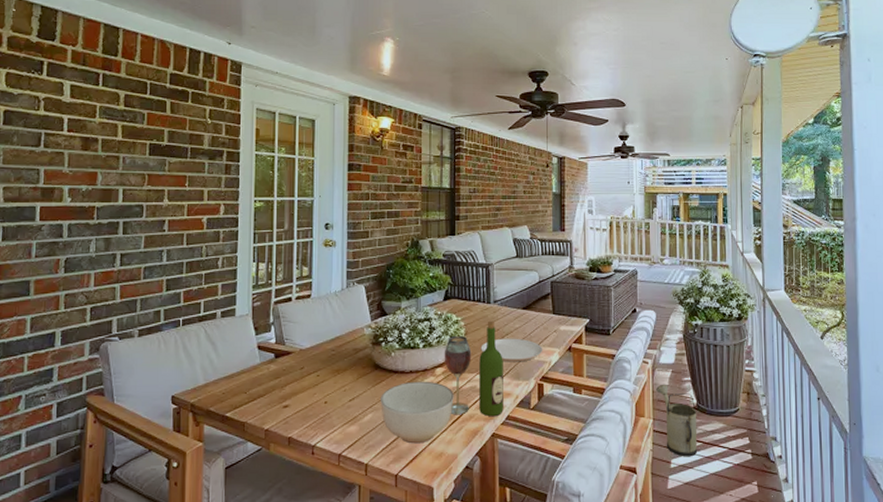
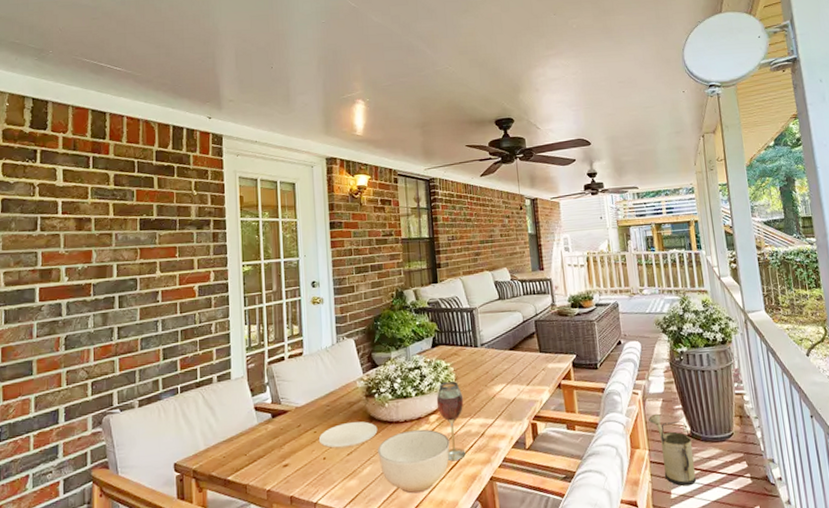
plate: none [321,368,382,394] -> present [318,421,378,449]
wine bottle: present [479,320,503,416] -> none [471,364,500,460]
plate: present [481,338,543,362] -> none [472,379,534,404]

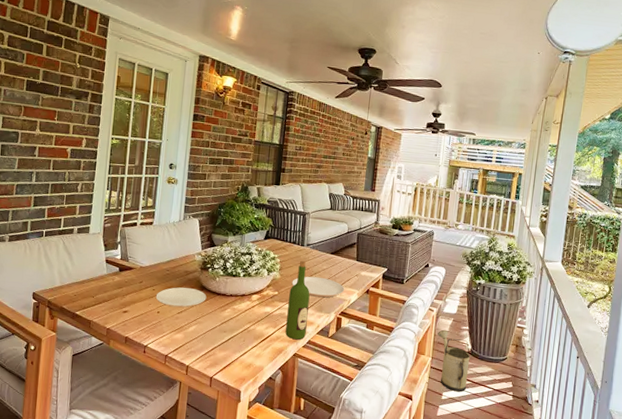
bowl: present [378,429,450,494] -> none [203,303,266,355]
wineglass: present [436,381,466,461] -> none [260,269,284,335]
wine bottle: none [471,364,500,460] -> present [285,260,310,340]
plate: none [472,379,534,404] -> present [291,276,345,298]

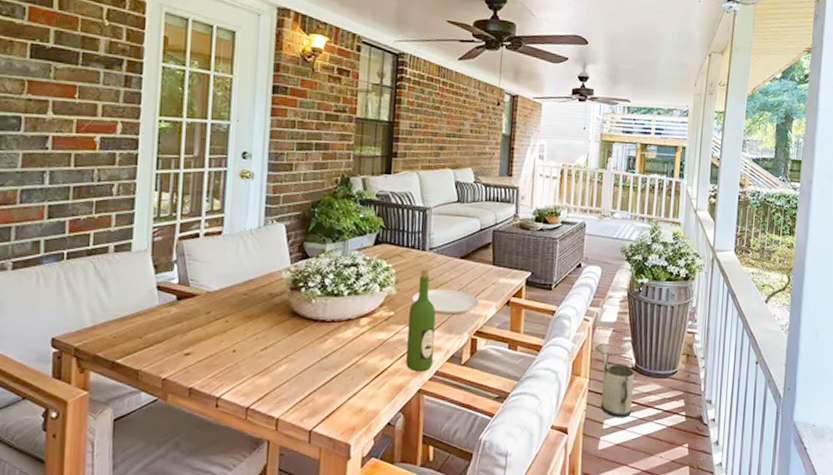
plate: present [155,287,207,308] -> none [229,314,300,343]

